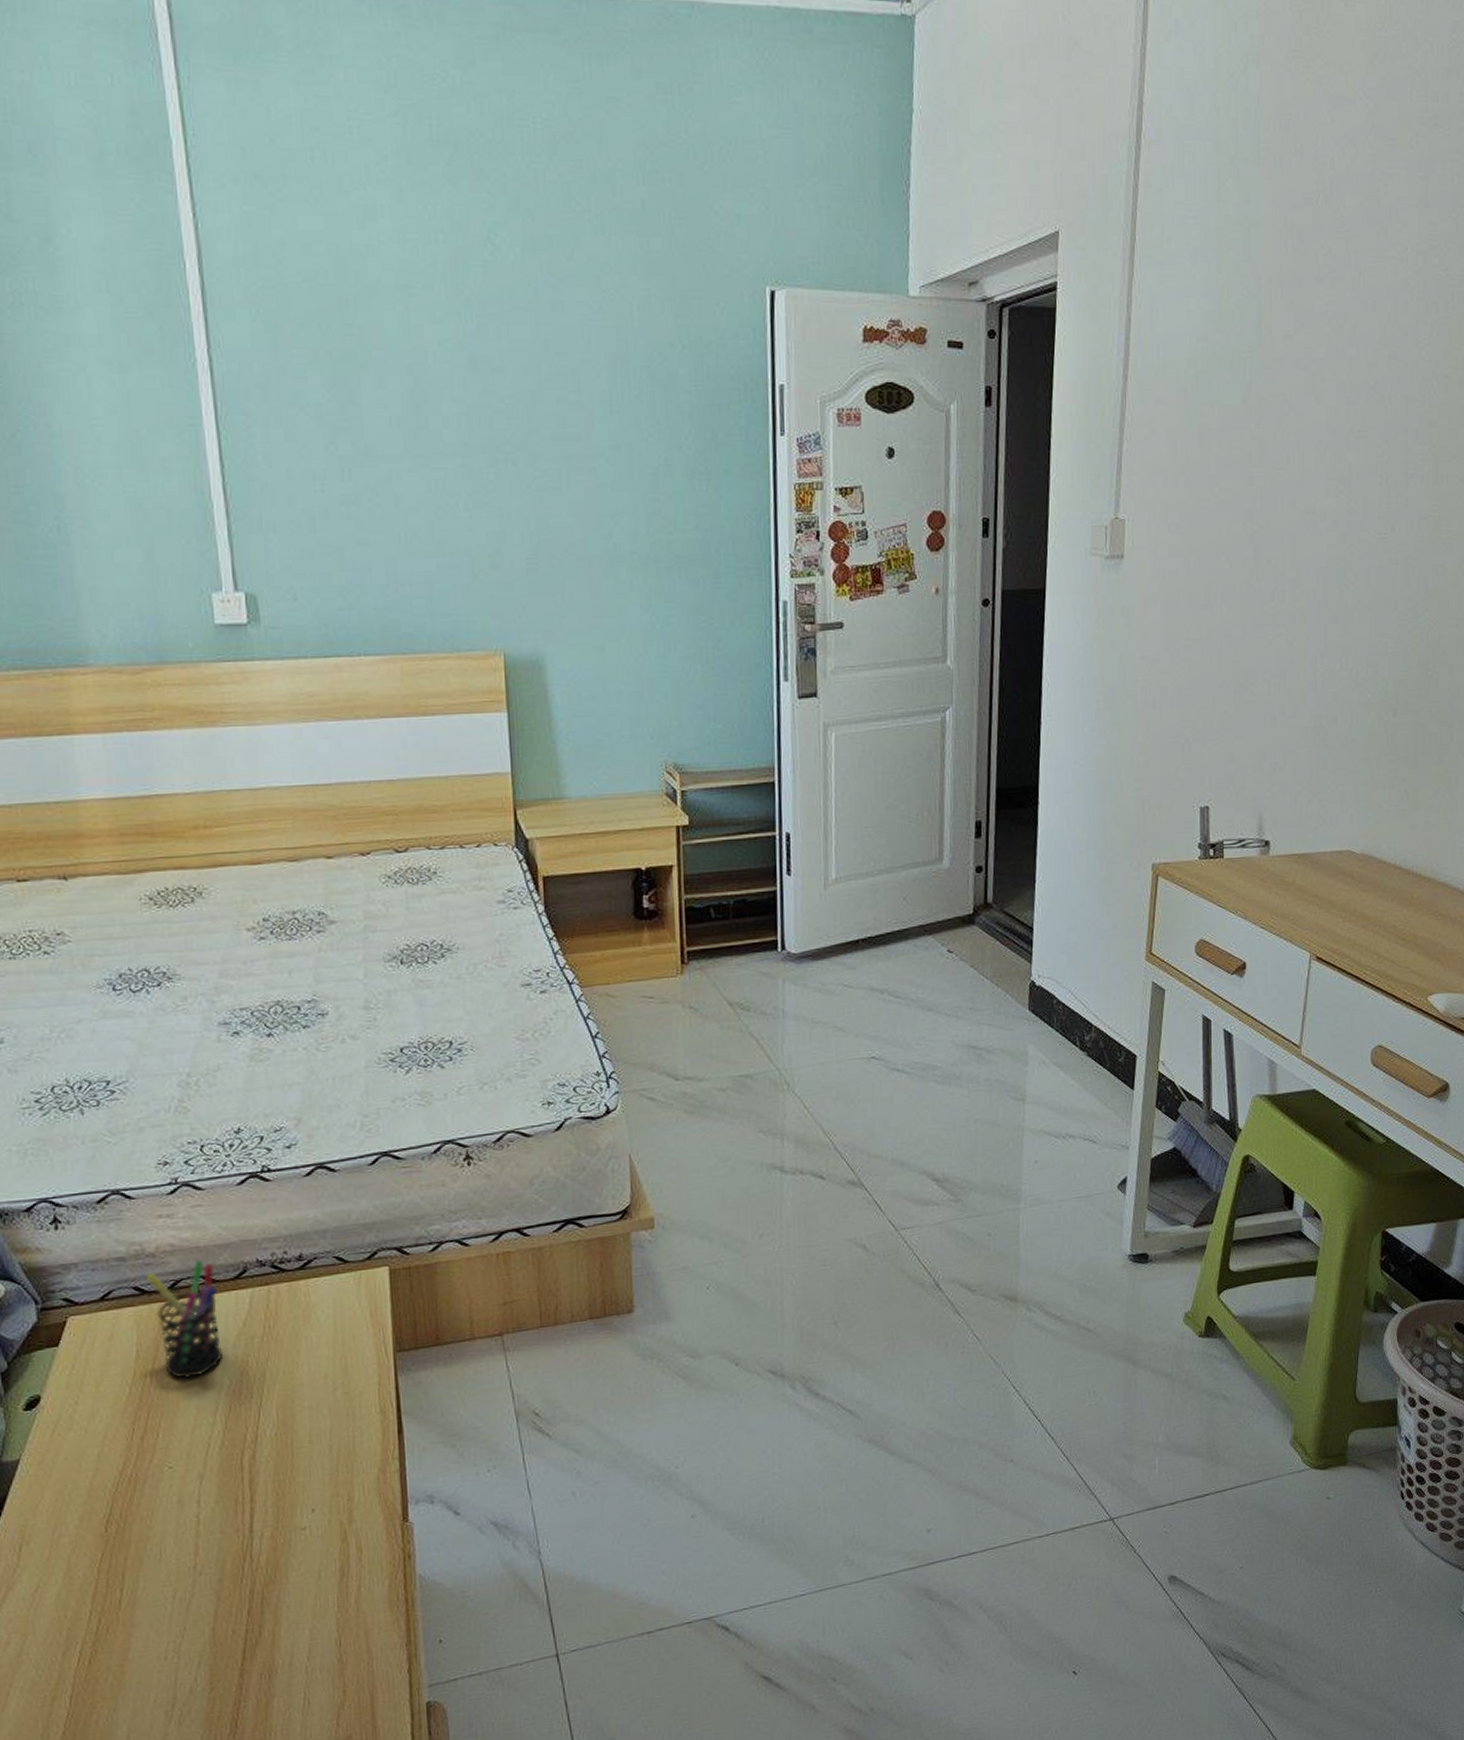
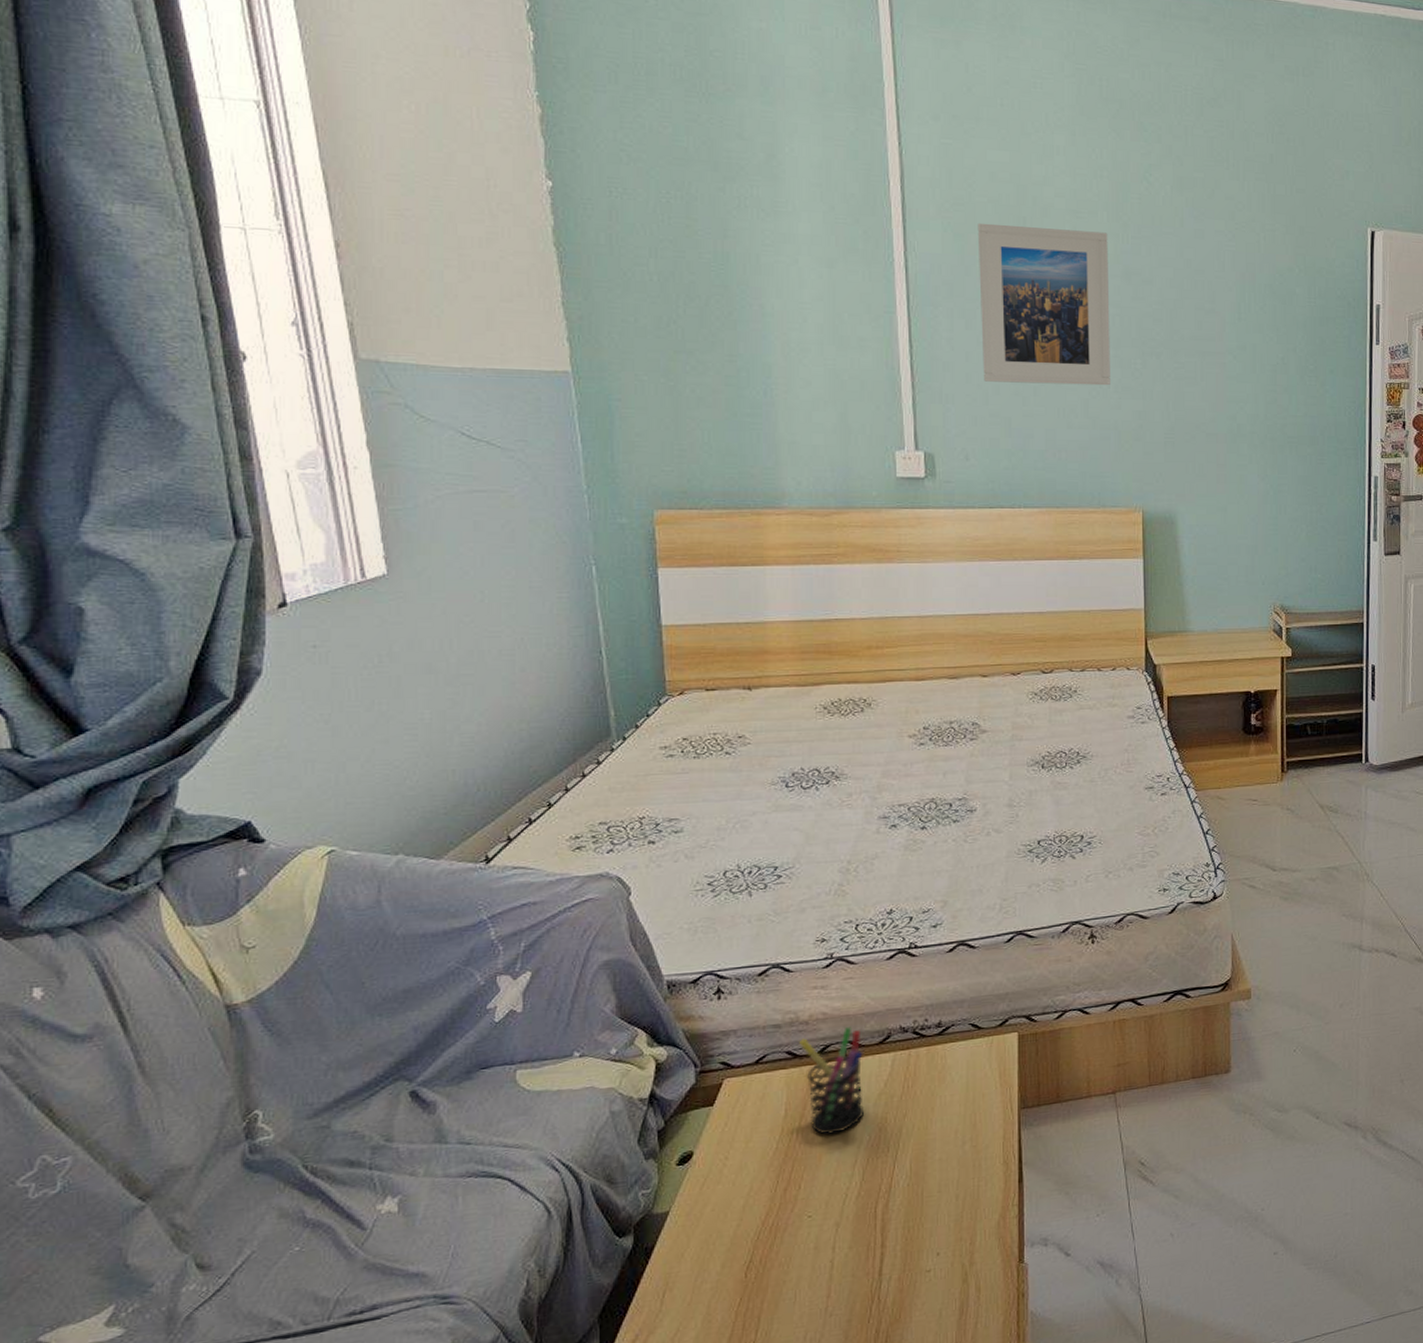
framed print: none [291,308,459,504] -> present [977,222,1110,386]

